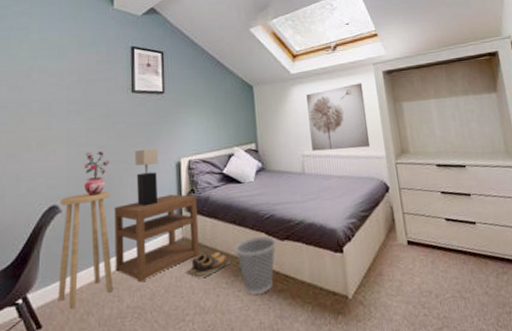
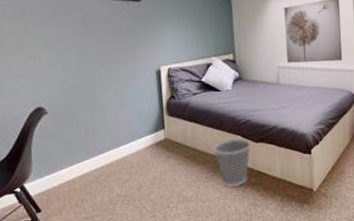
stool: present [58,190,113,310] -> none [45,95,103,198]
potted plant: present [84,151,110,196] -> none [65,57,90,99]
nightstand: present [114,194,200,283] -> none [98,99,181,176]
table lamp: present [135,148,159,206] -> none [114,56,140,110]
shoes: present [186,252,230,279] -> none [169,151,209,174]

